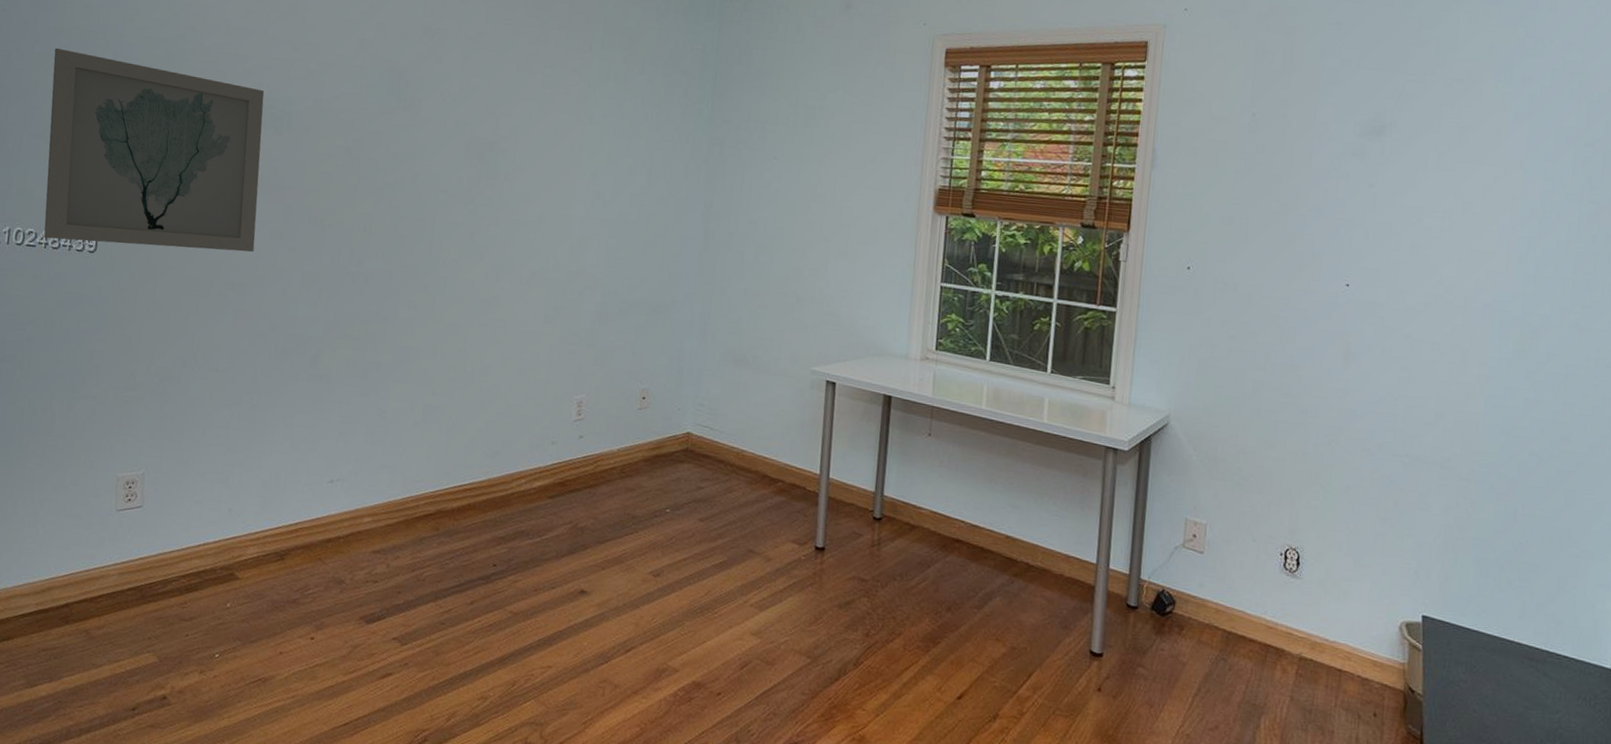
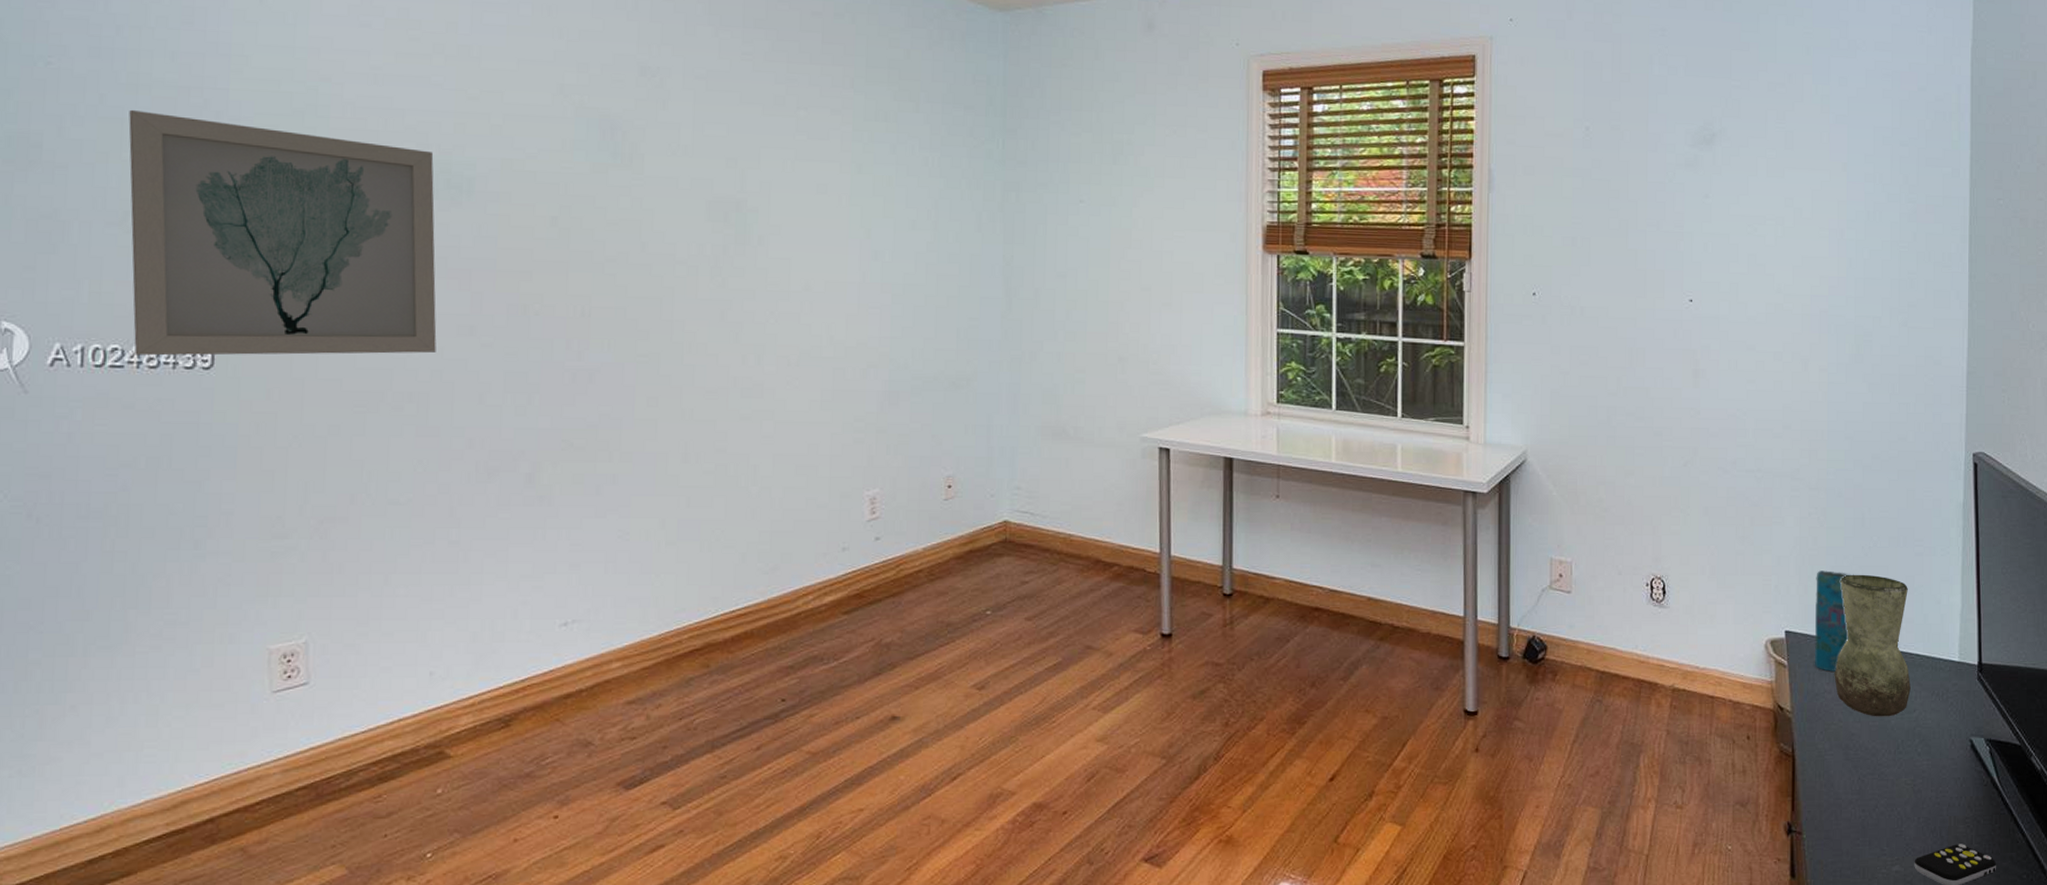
cover: none [1451,560,1545,662] -> present [1814,570,1899,672]
vase: none [1471,568,1560,715] -> present [1834,574,1911,717]

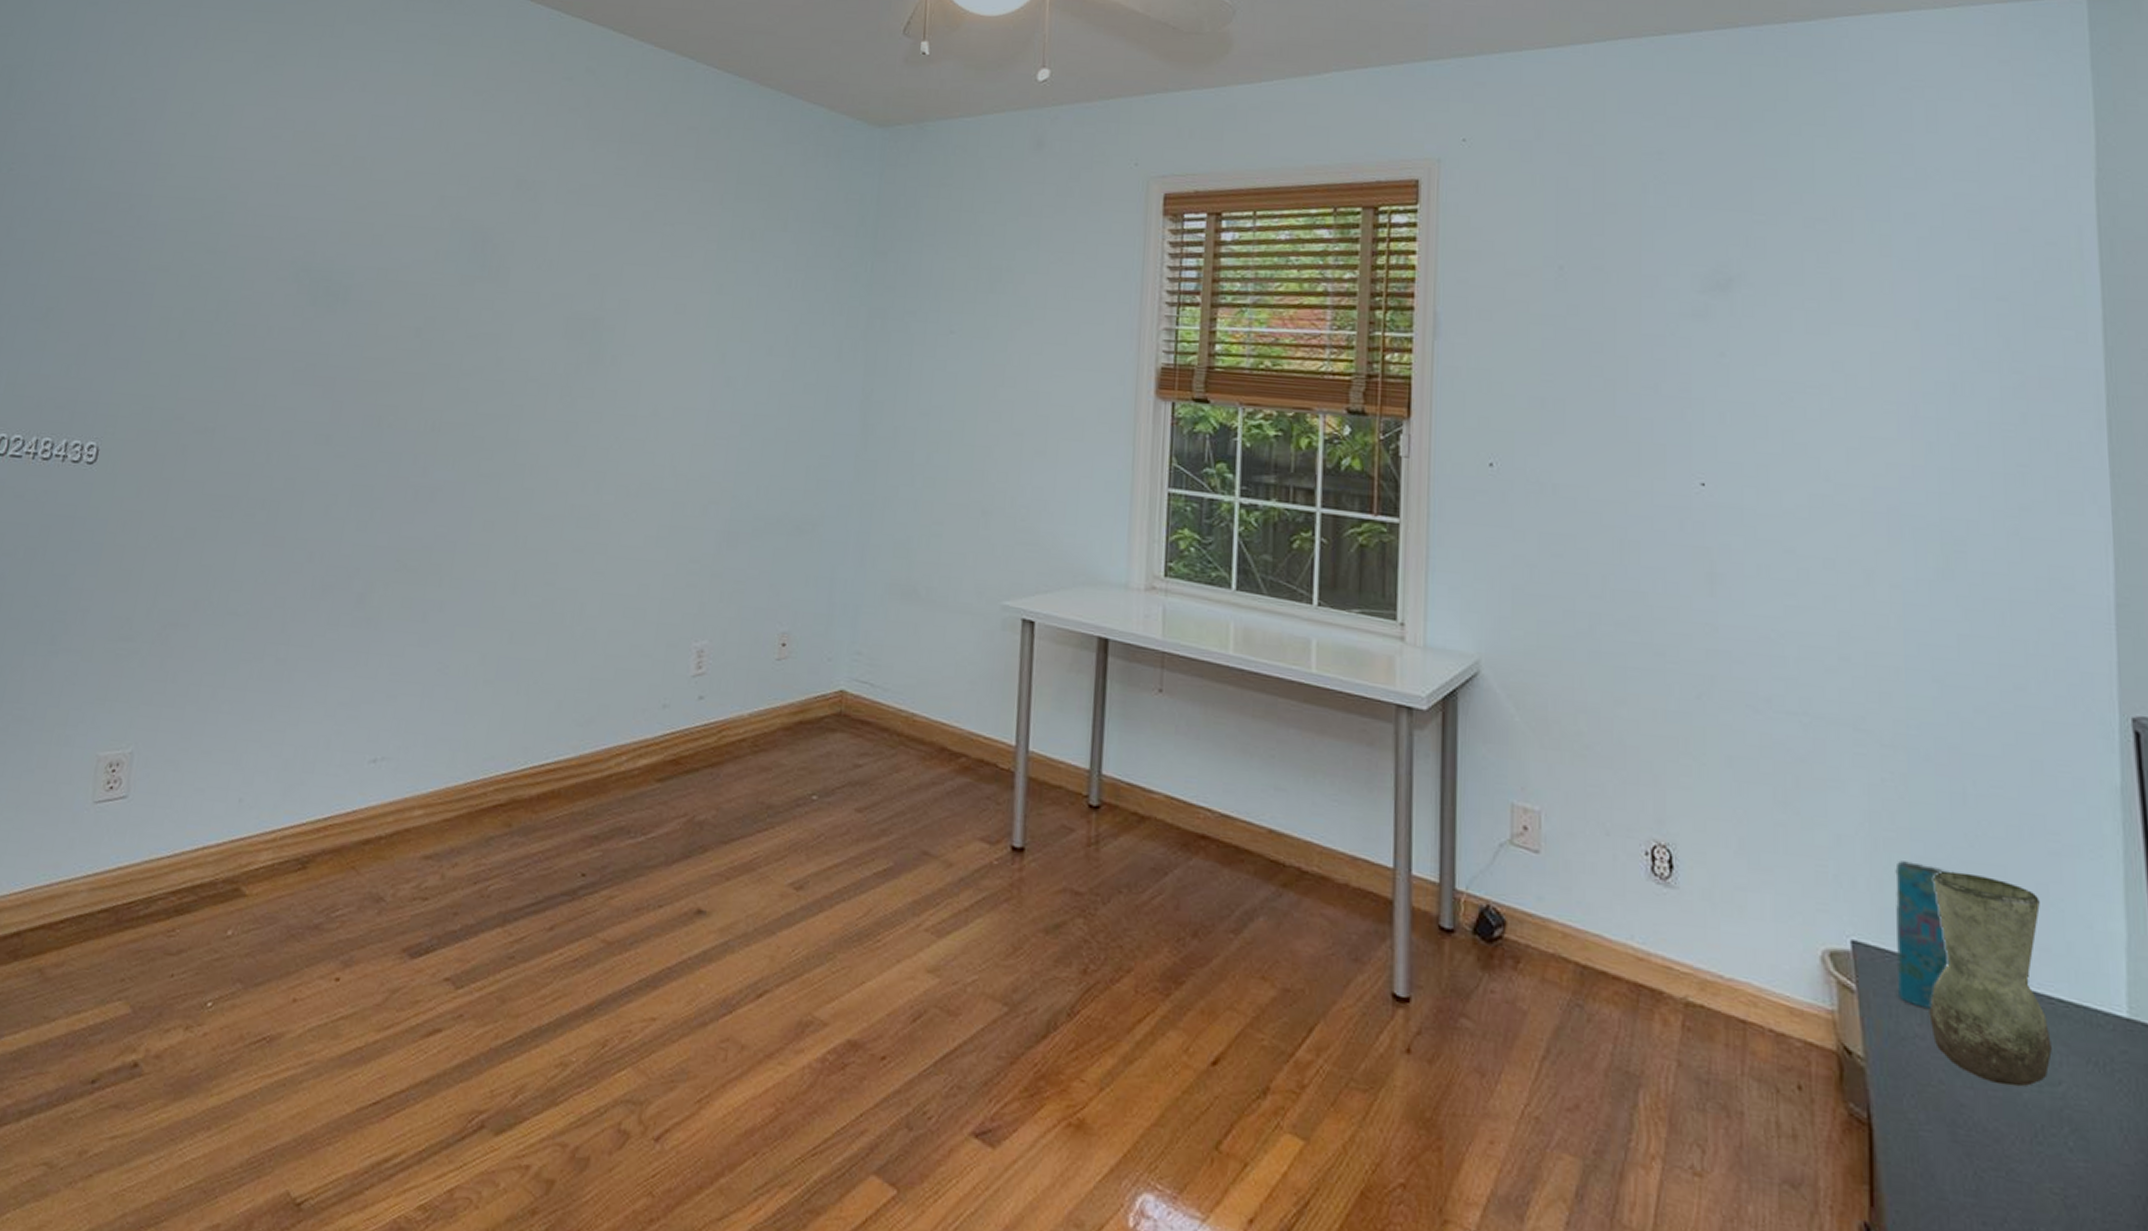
wall art: present [128,109,437,356] -> none [33,213,318,461]

